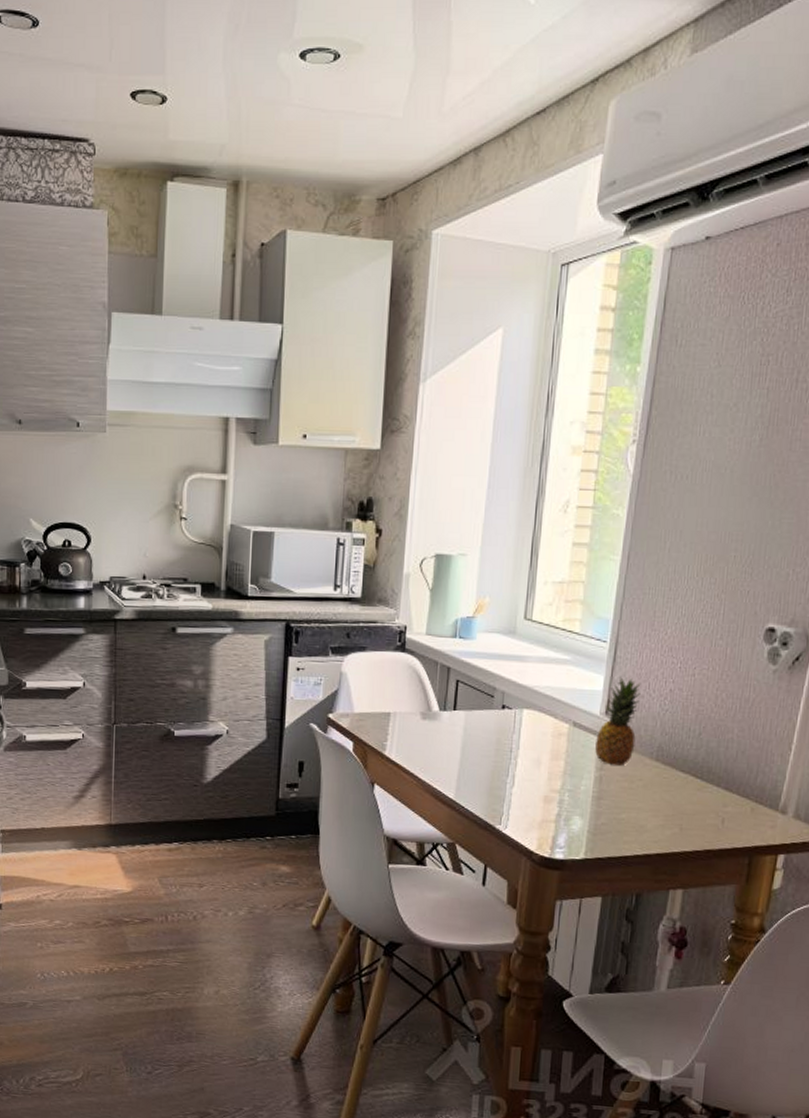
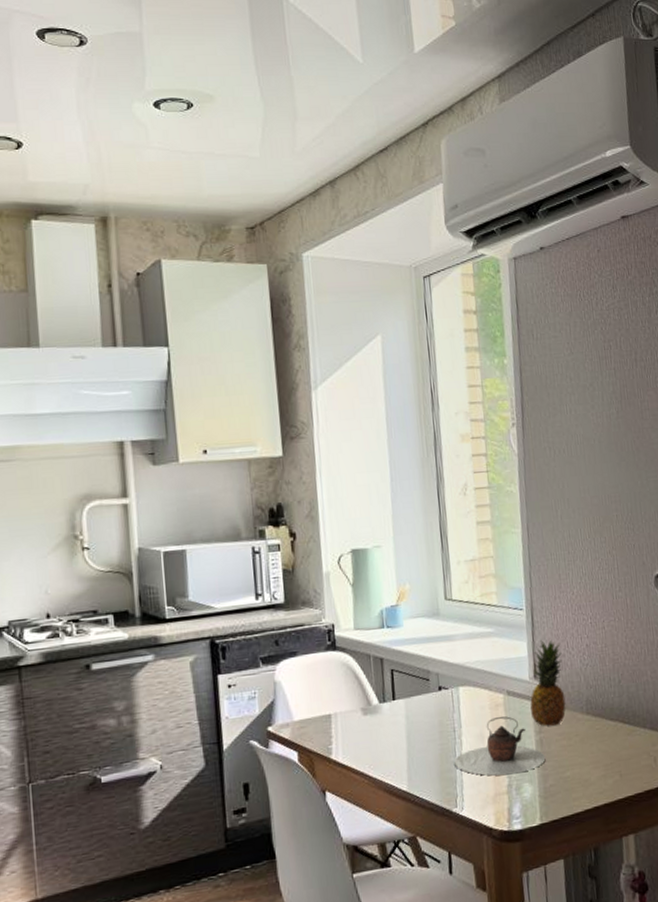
teapot: none [505,745,602,805] -> present [454,716,546,776]

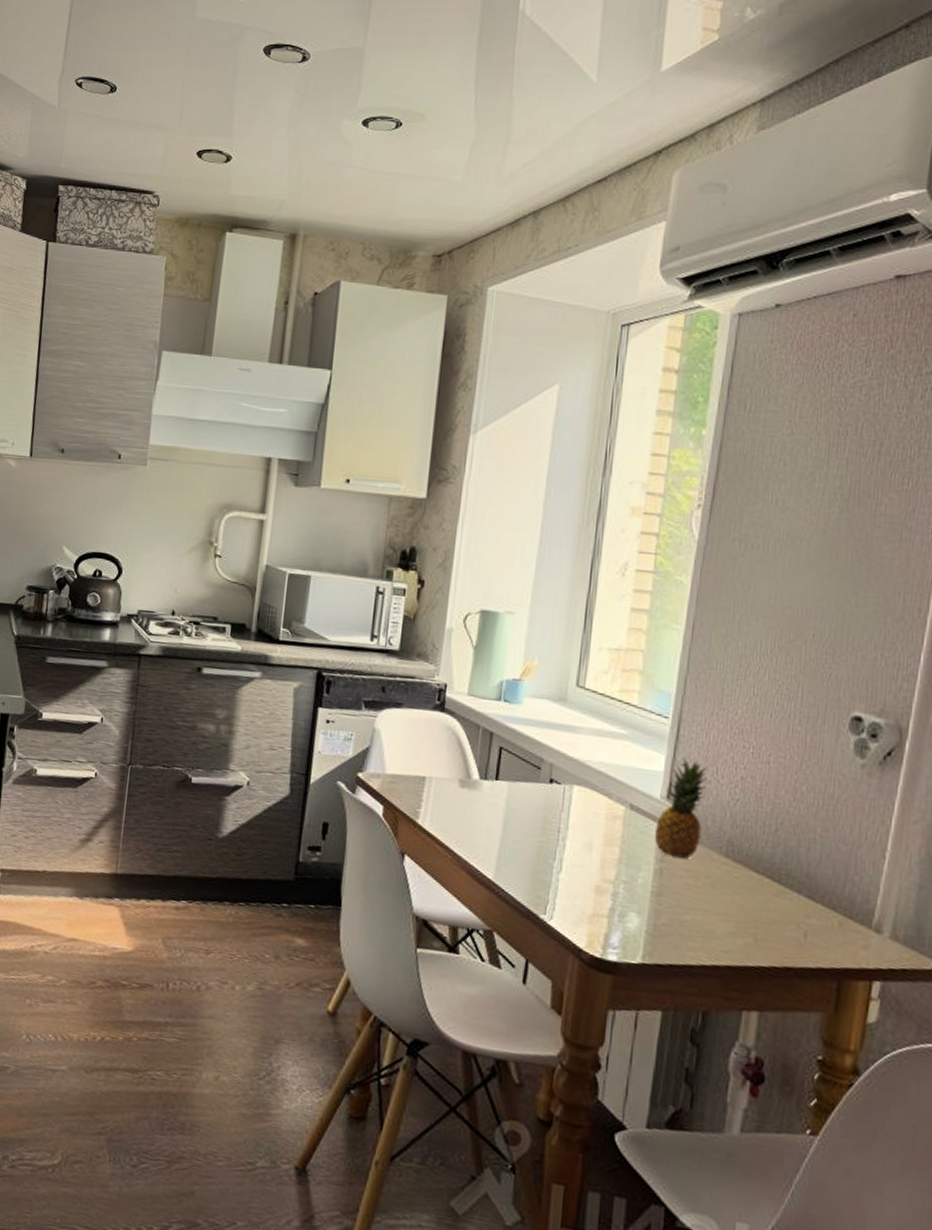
teapot: present [454,716,546,776] -> none [552,829,663,900]

